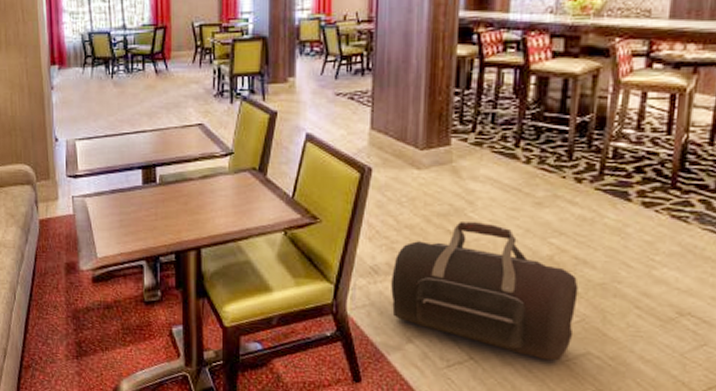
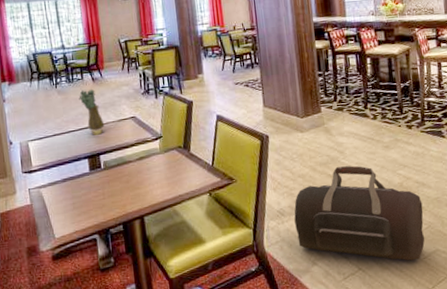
vase: none [137,82,165,142] -> present [79,88,105,135]

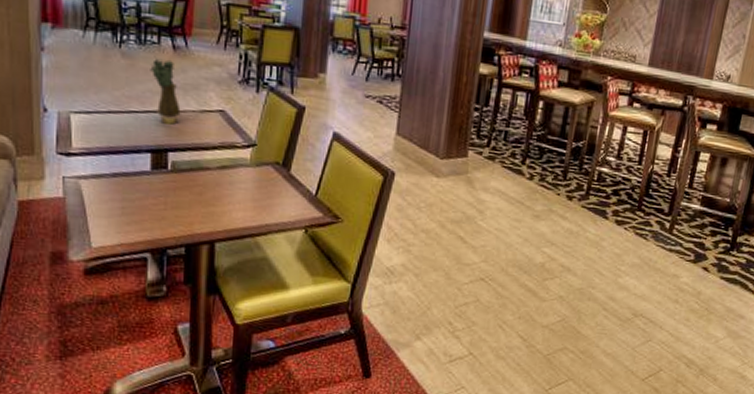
duffel bag: present [294,166,425,261] -> none [404,229,563,355]

